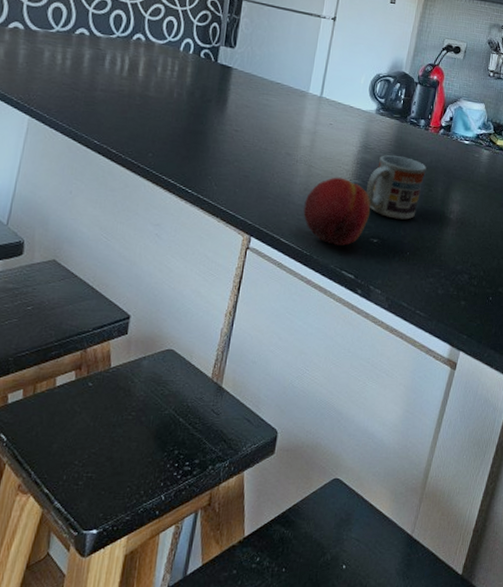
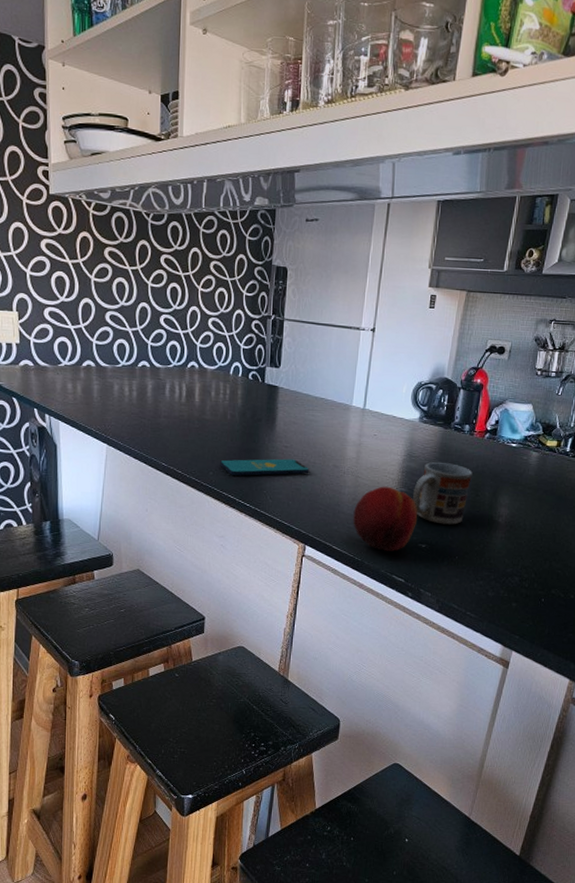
smartphone: none [161,141,260,161] -> present [220,458,309,476]

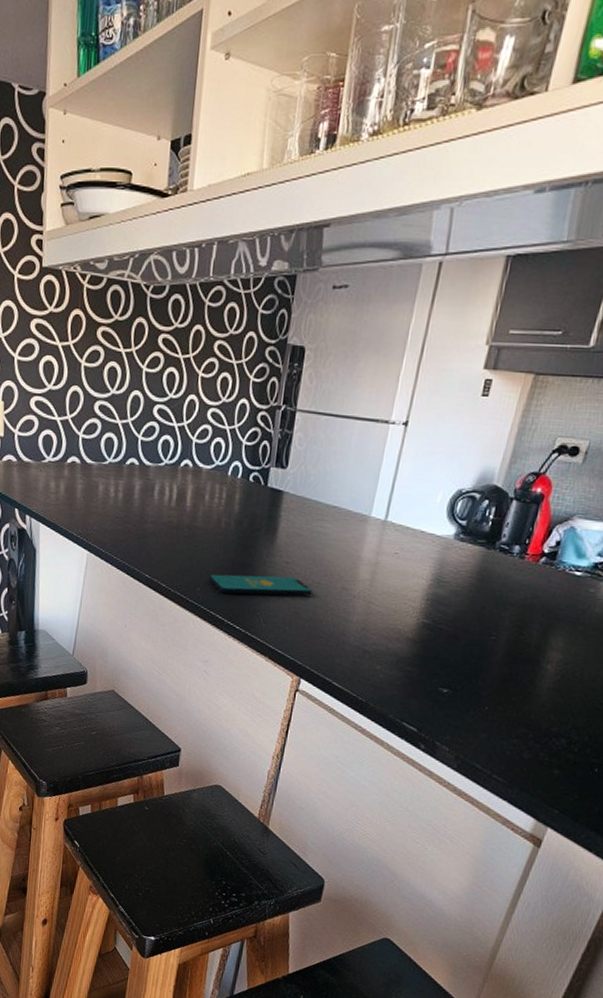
fruit: present [353,486,418,551] -> none [359,615,442,694]
cup: present [412,461,473,525] -> none [436,589,518,668]

